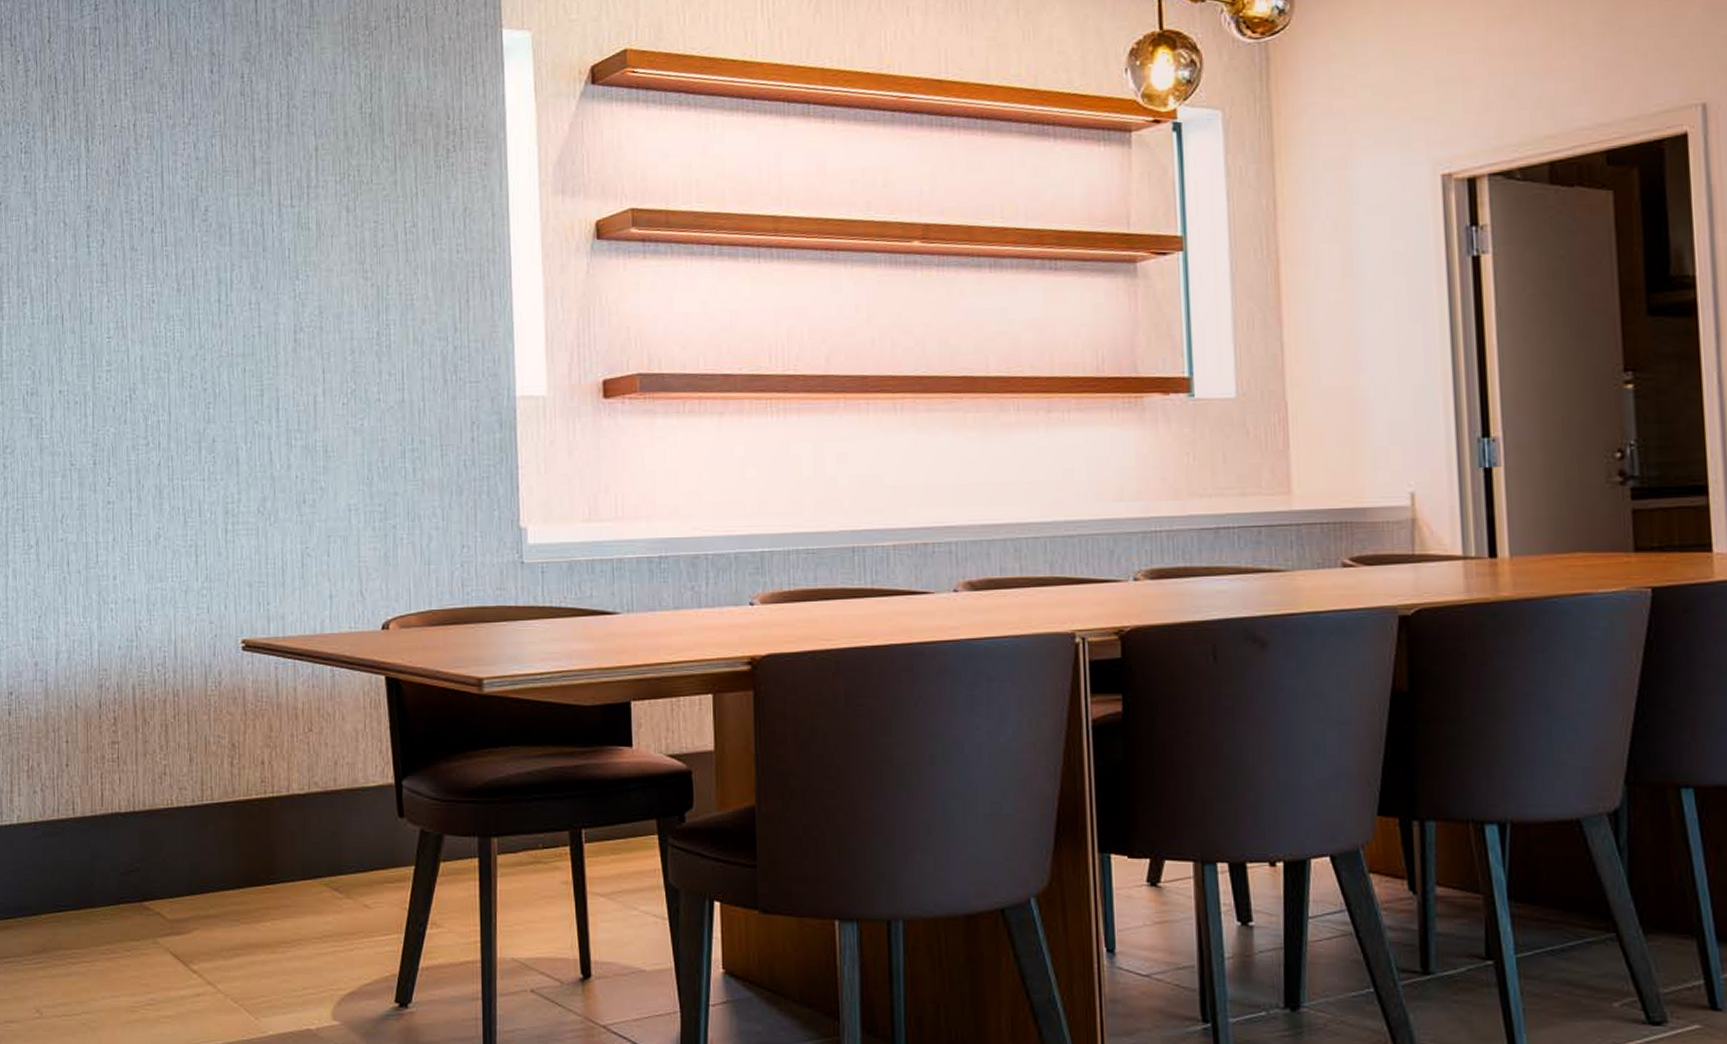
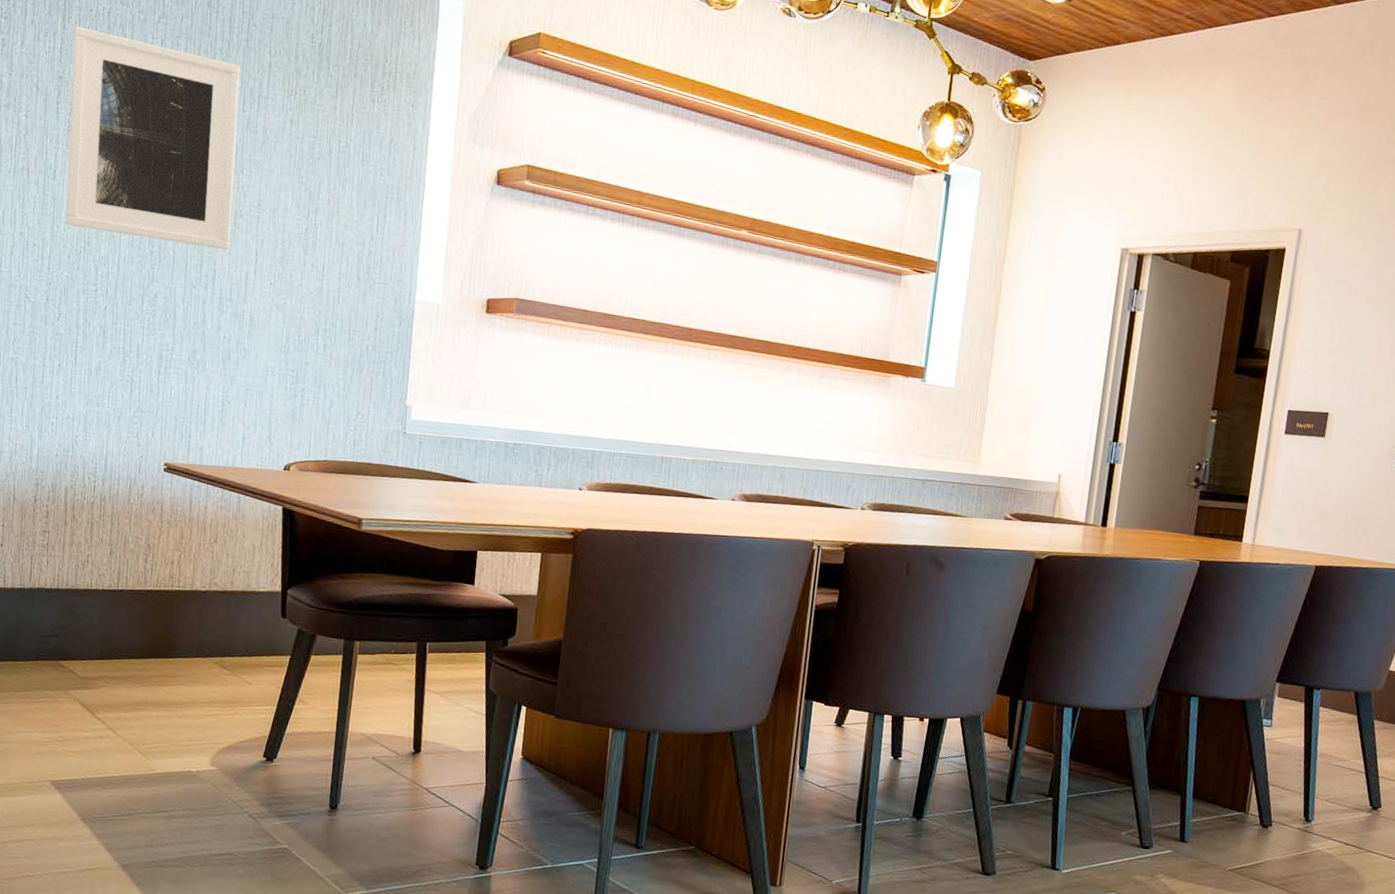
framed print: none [99,146,292,374] -> present [65,26,241,250]

